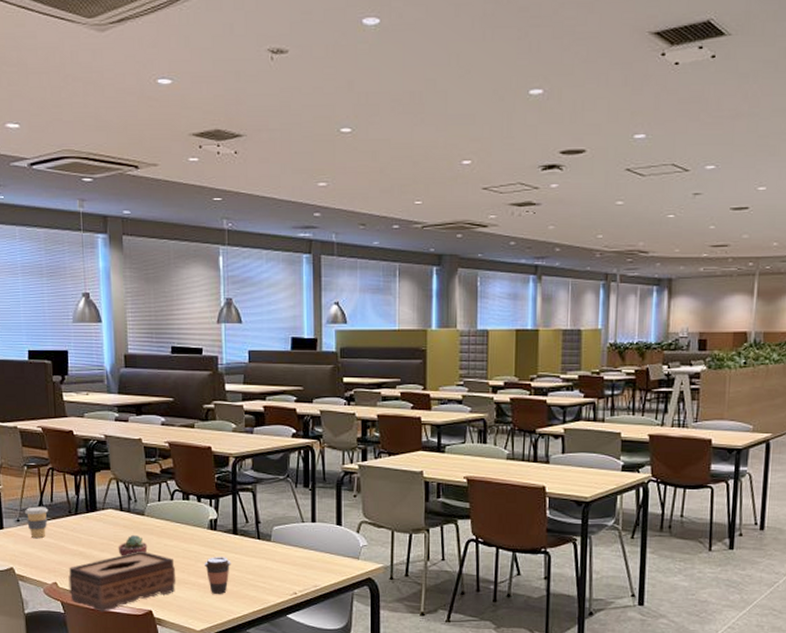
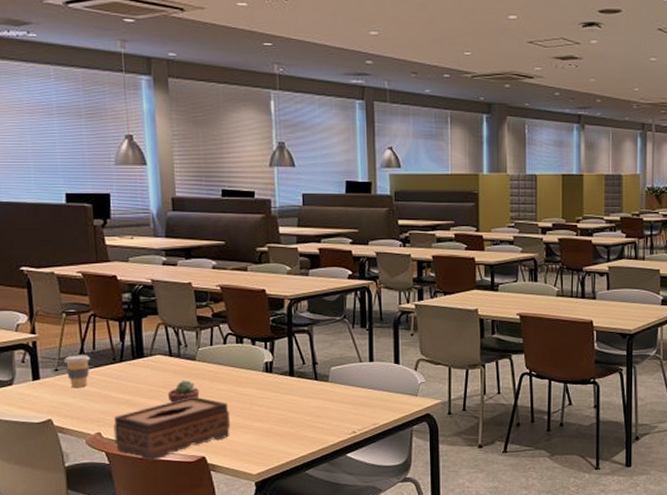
coffee cup: present [204,557,231,594] -> none [259,399,288,437]

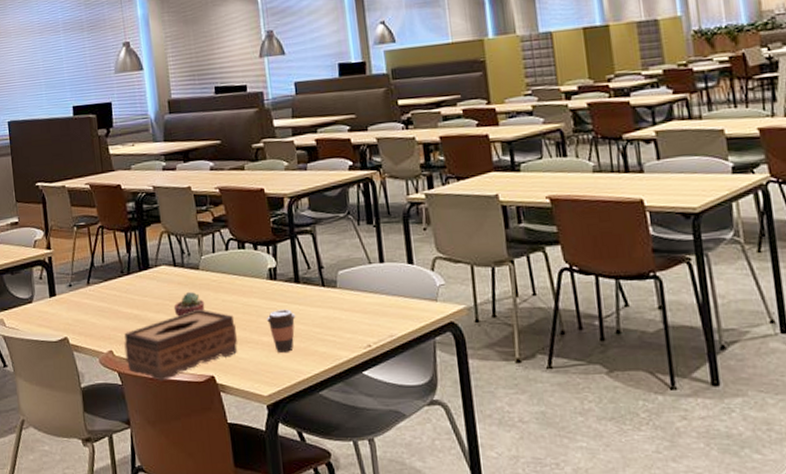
coffee cup: present [63,354,91,388] -> none [76,268,101,304]
coffee cup: none [259,399,288,437] -> present [266,309,296,352]

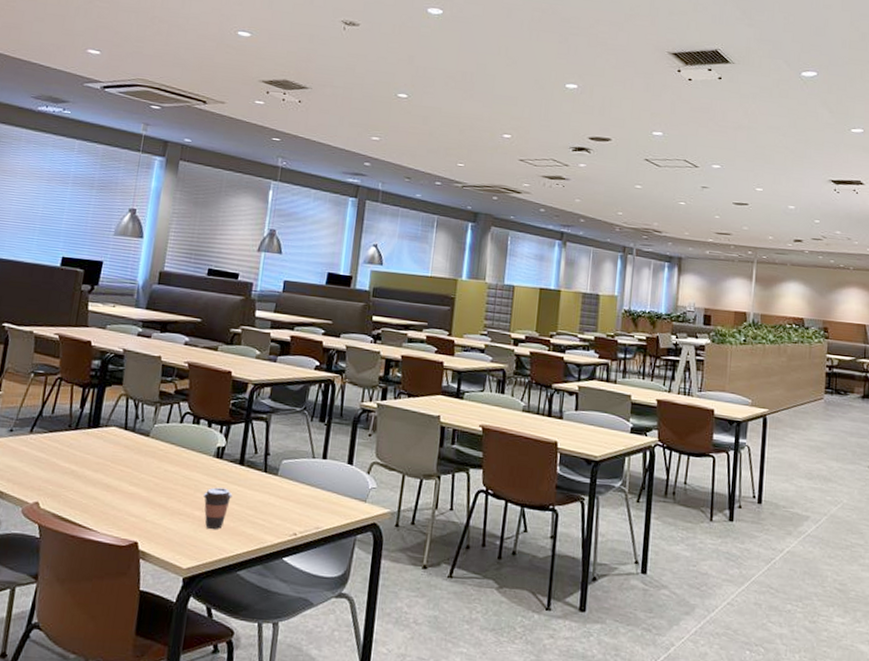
tissue box: present [124,308,238,382] -> none [50,474,172,541]
potted succulent: present [173,291,205,317] -> none [113,456,147,479]

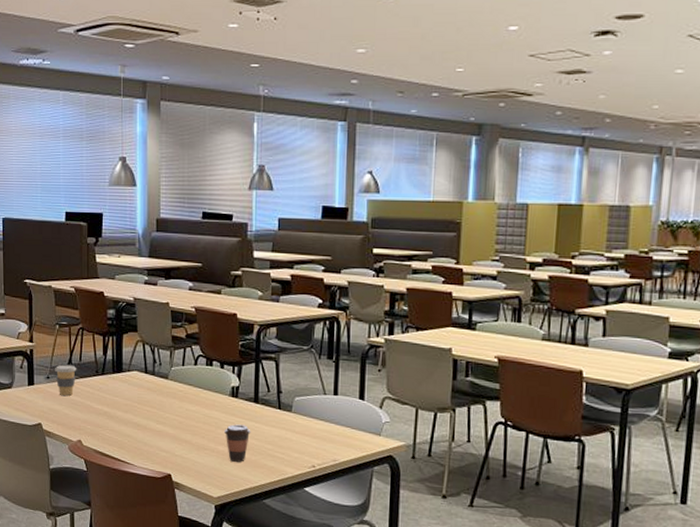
coffee cup: none [20,417,47,452] -> present [54,364,77,397]

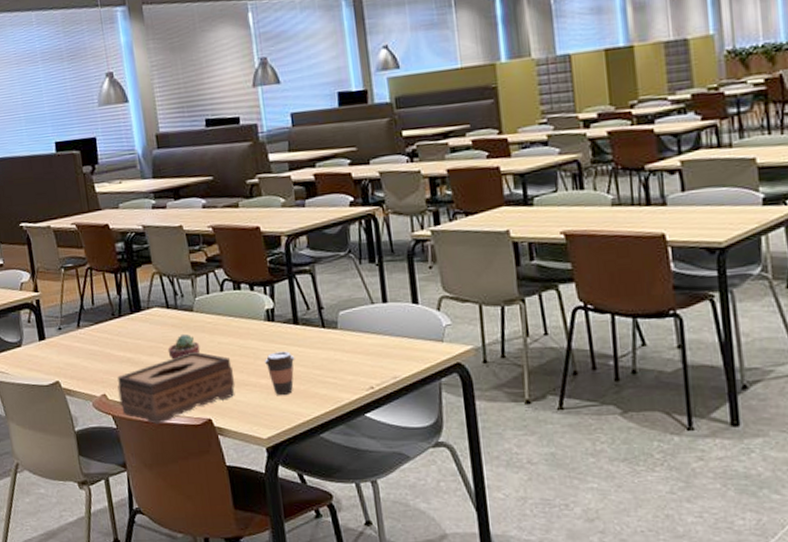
coffee cup: present [54,364,77,397] -> none [65,311,91,348]
tissue box: none [92,414,196,473] -> present [117,351,236,425]
potted succulent: none [141,397,170,419] -> present [167,333,201,360]

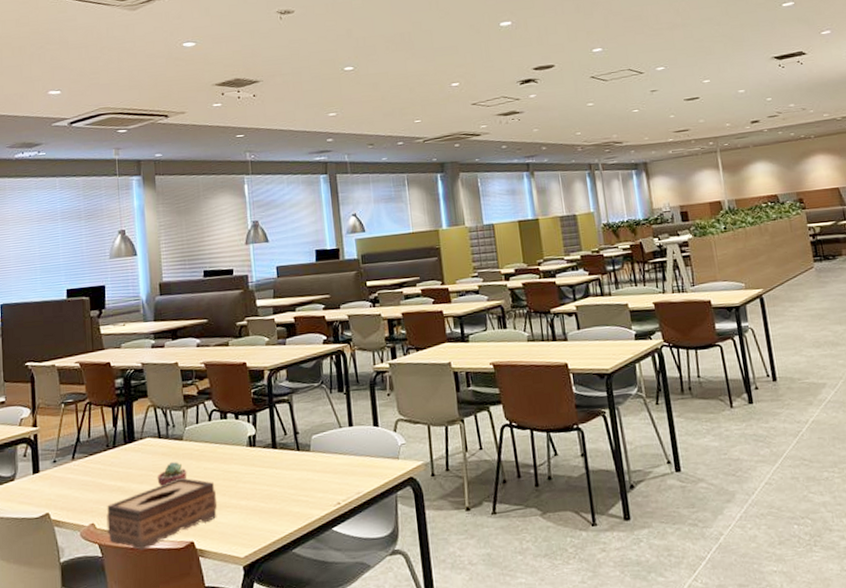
coffee cup: present [264,351,295,395] -> none [244,473,273,515]

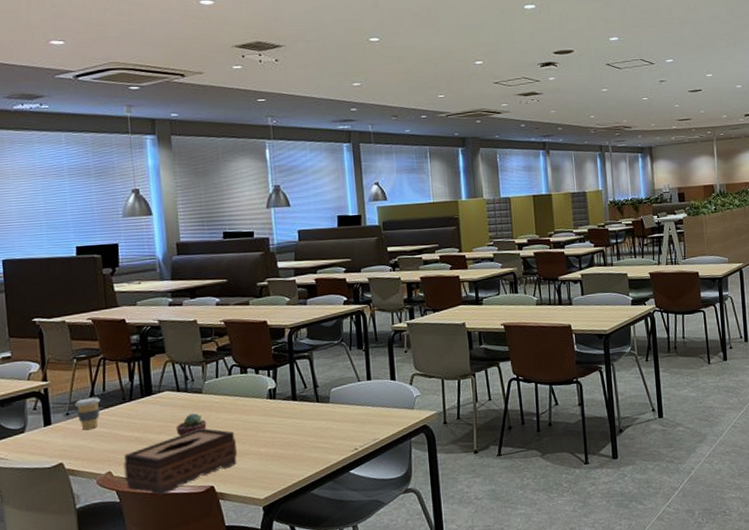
coffee cup: none [61,443,86,479] -> present [74,397,101,431]

